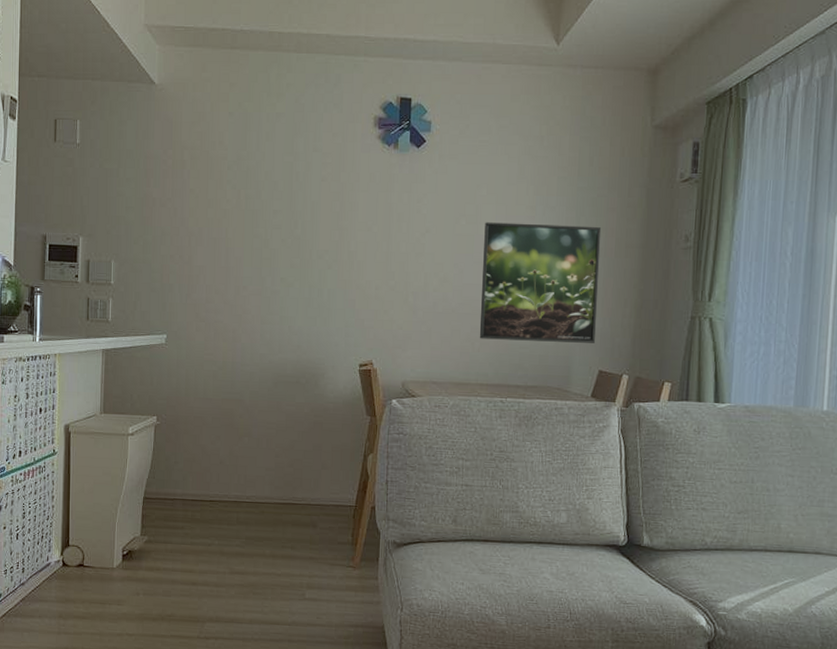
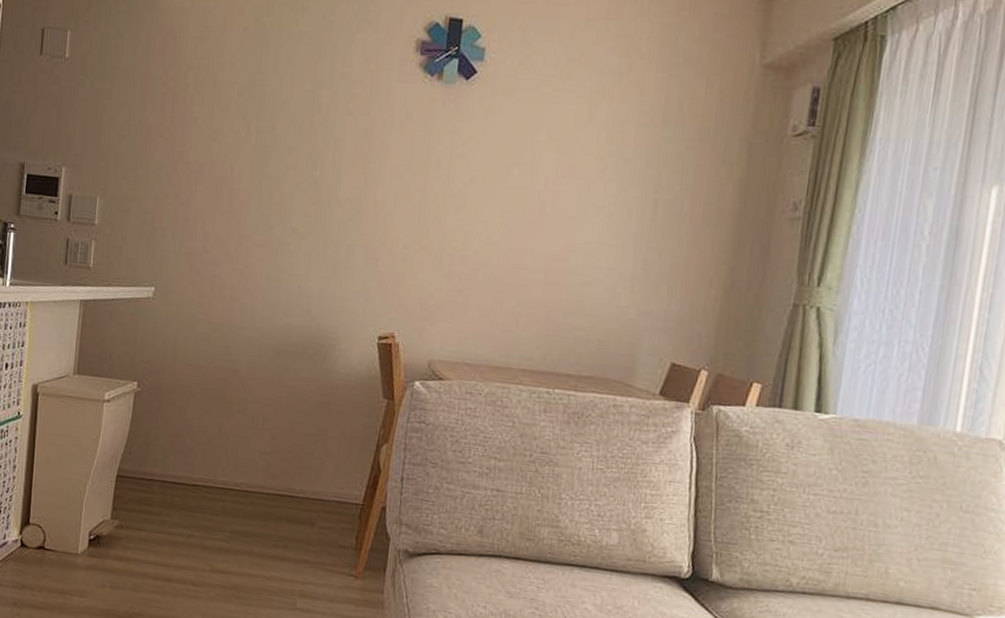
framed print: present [479,222,602,343] -> none [525,174,688,329]

